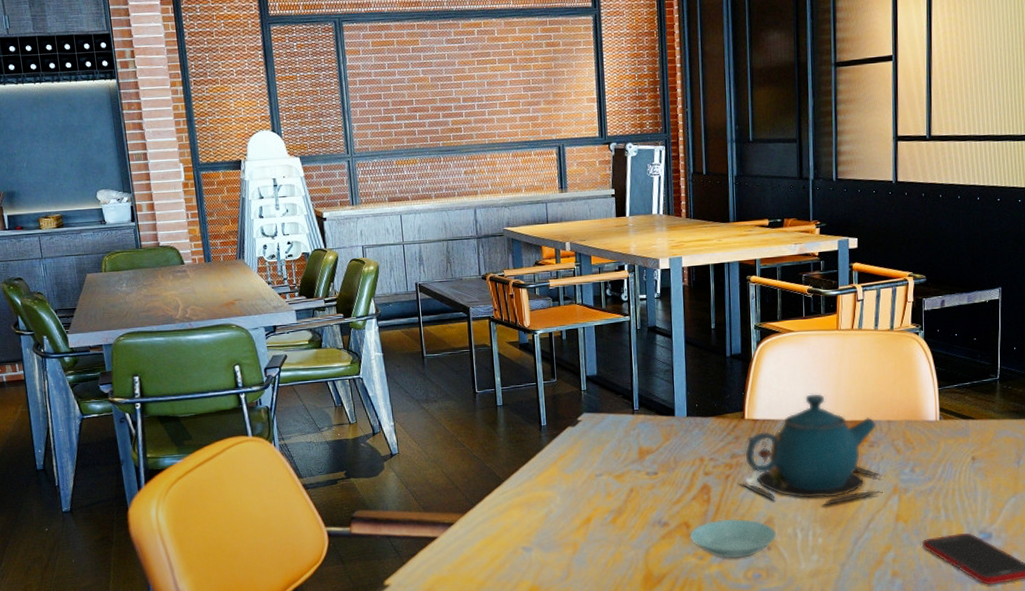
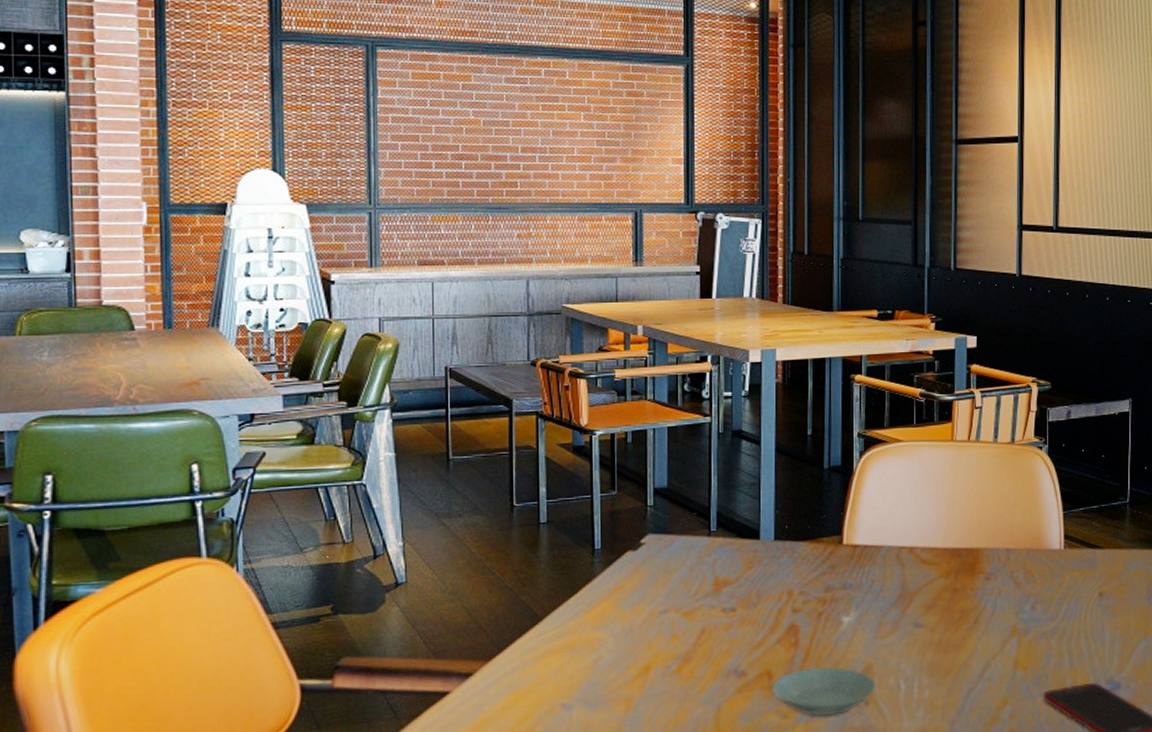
teapot: present [737,394,886,506] -> none [832,515,1004,651]

